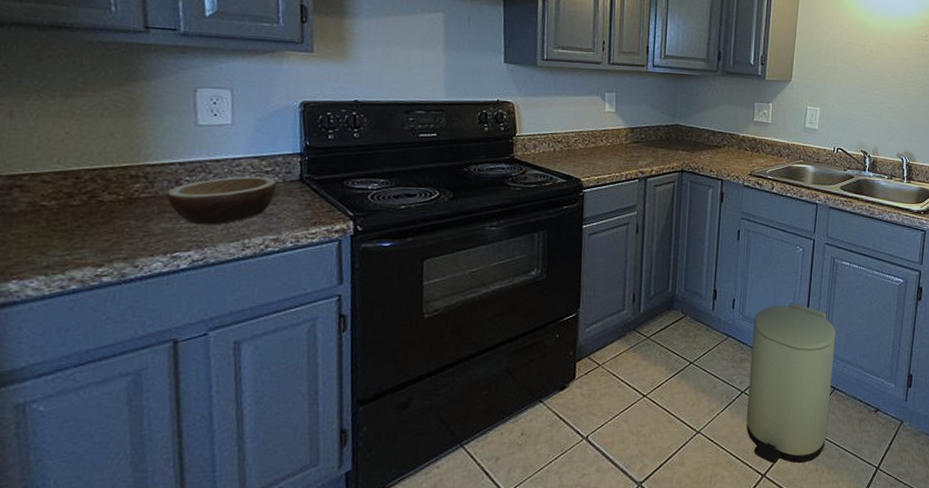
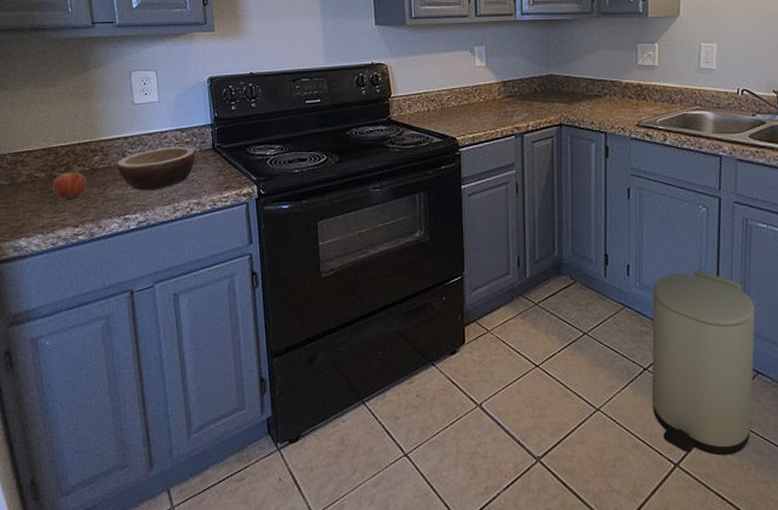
fruit: none [67,197,121,234] -> present [52,168,87,200]

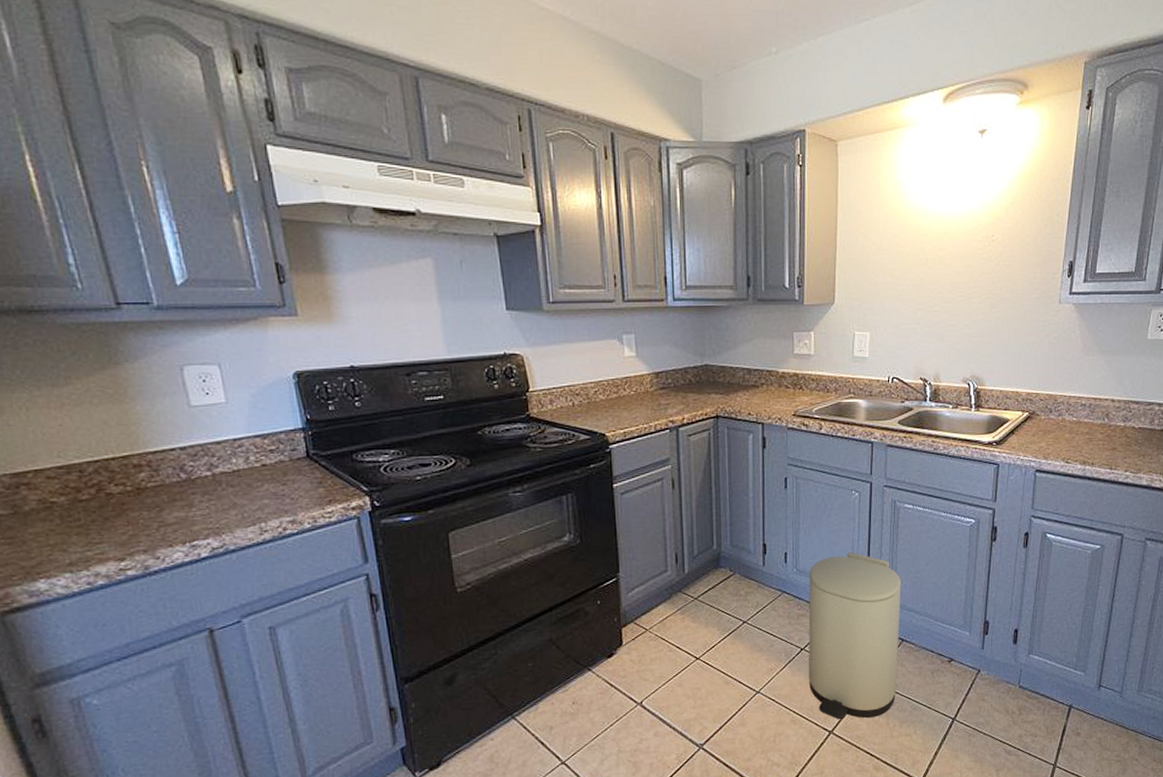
fruit: present [52,168,87,200] -> none [79,489,132,528]
bowl: present [116,146,195,191] -> none [173,455,284,511]

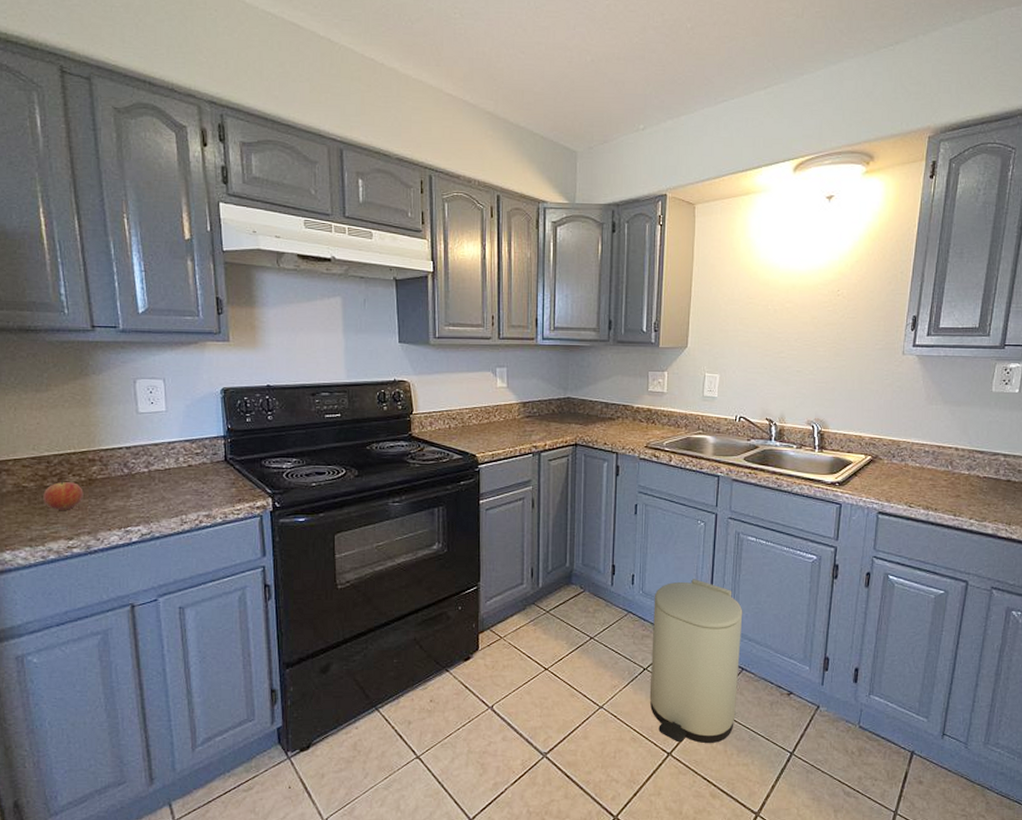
fruit: none [79,489,132,528] -> present [43,478,84,511]

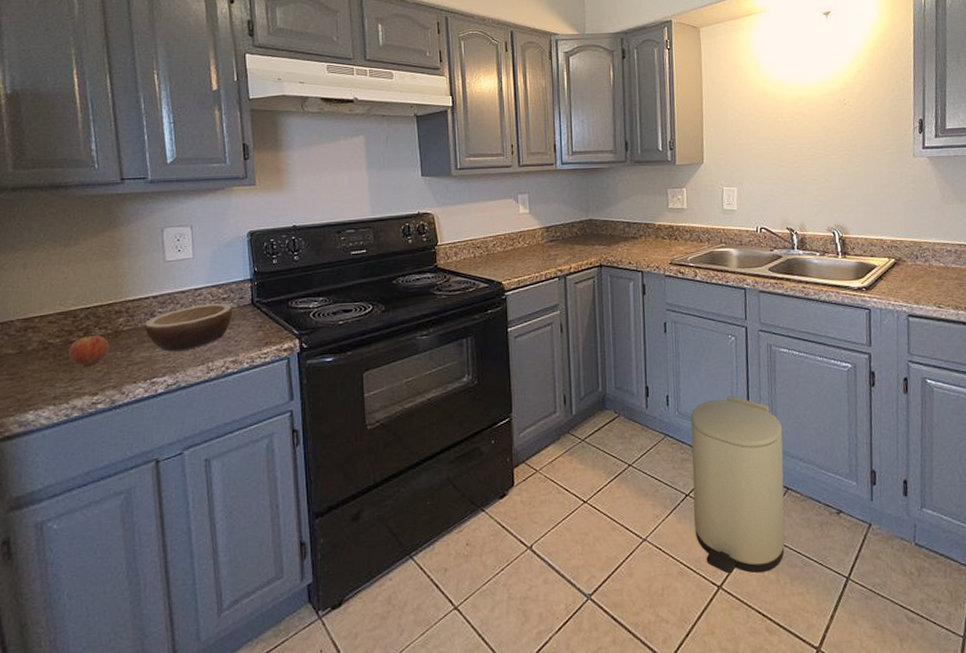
bowl: none [117,457,205,502] -> present [144,303,232,352]

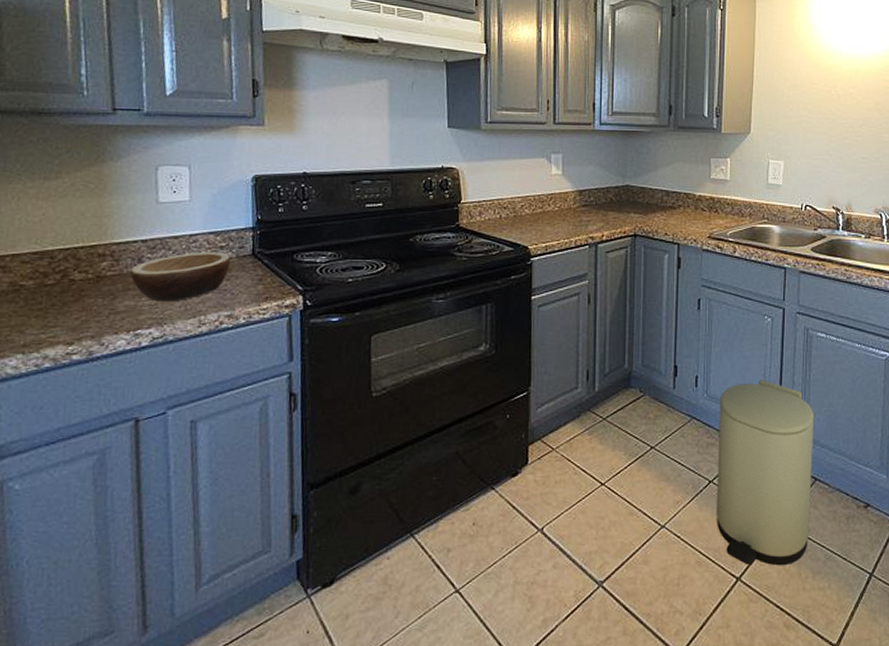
fruit: present [68,332,109,366] -> none [42,276,90,313]

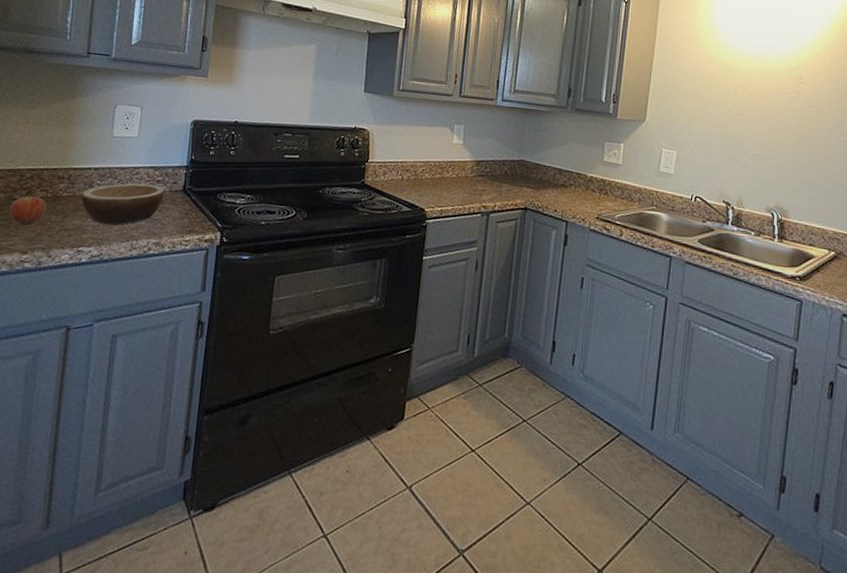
fruit: none [42,276,90,313] -> present [8,192,47,225]
pedal bin: present [716,380,814,566] -> none [582,366,691,565]

